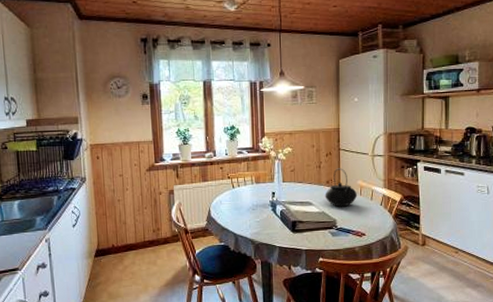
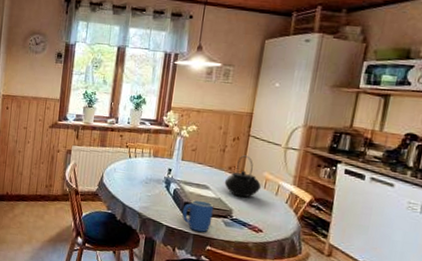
mug: none [291,216,320,246] -> present [181,200,214,232]

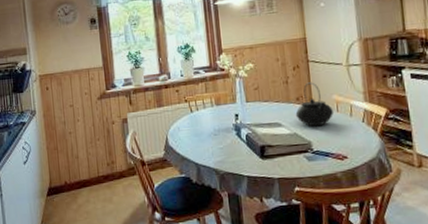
mug: present [181,200,214,232] -> none [259,139,294,174]

